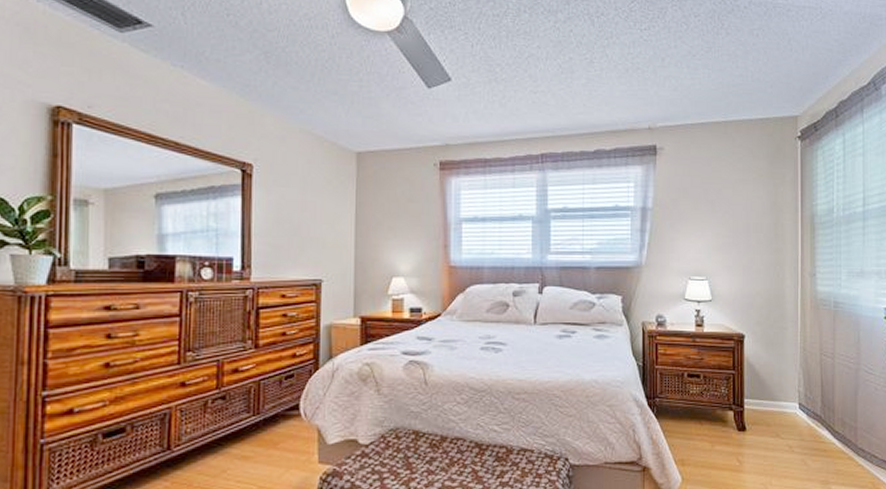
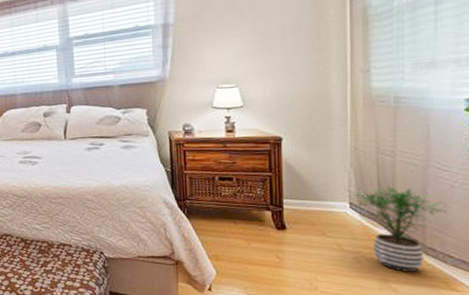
potted plant: none [803,387,874,473] -> present [354,185,449,272]

